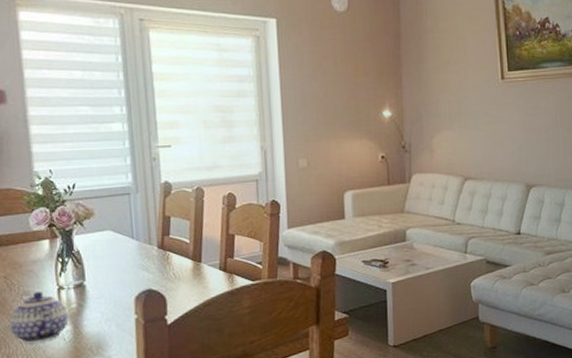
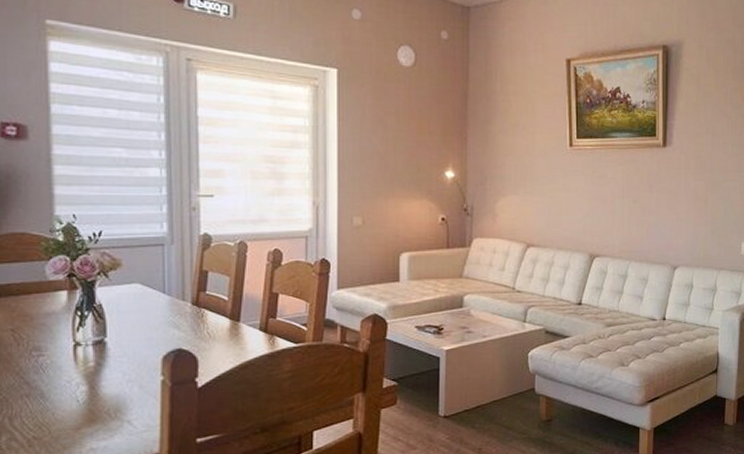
teapot: present [9,292,69,343] -> none [14,348,84,404]

